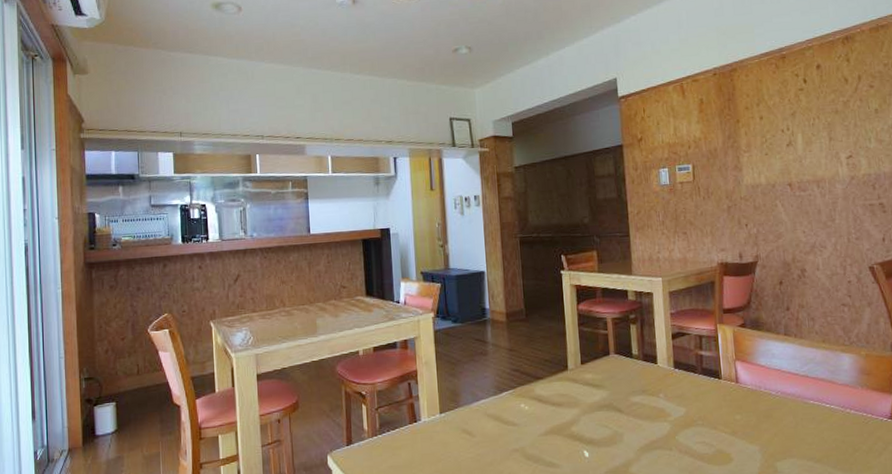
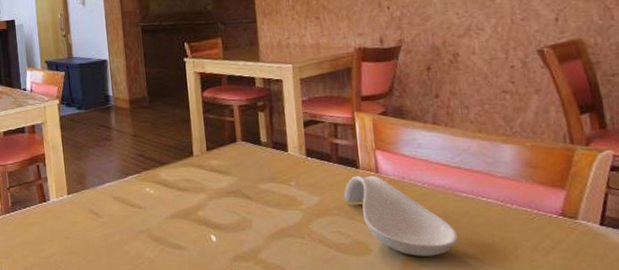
spoon rest: none [707,385,807,463] -> present [343,175,458,256]

